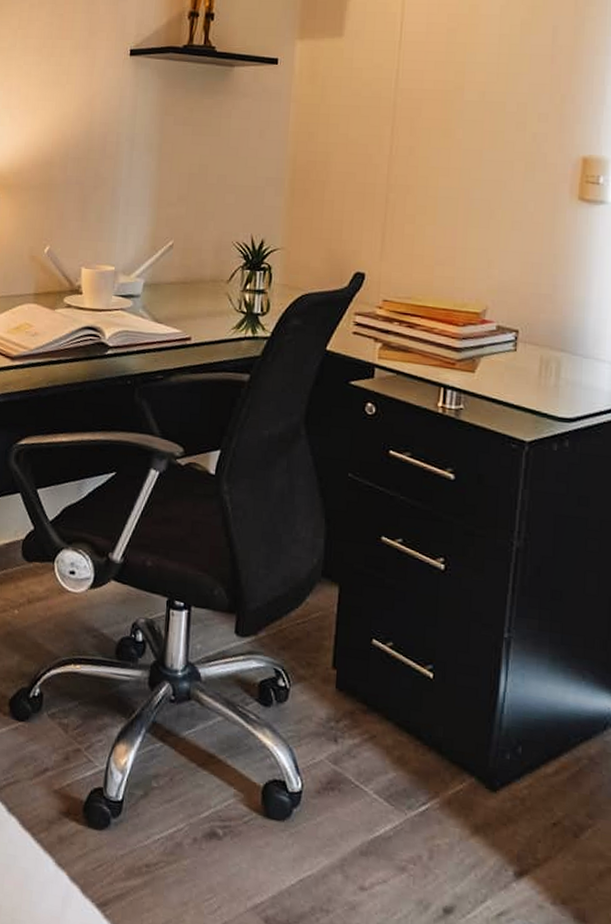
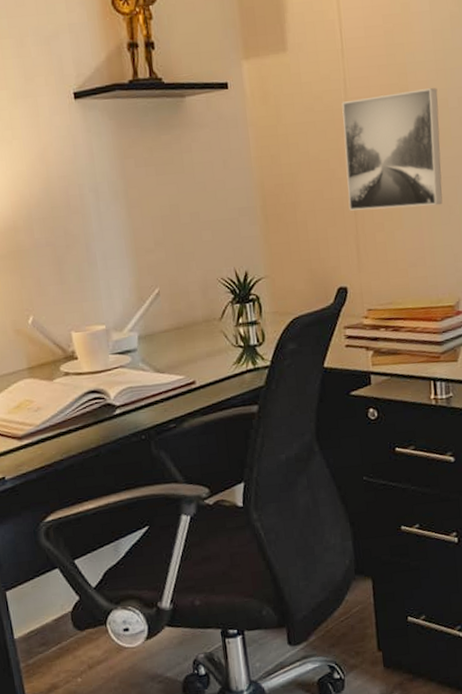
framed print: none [380,89,496,207] -> present [341,88,443,211]

